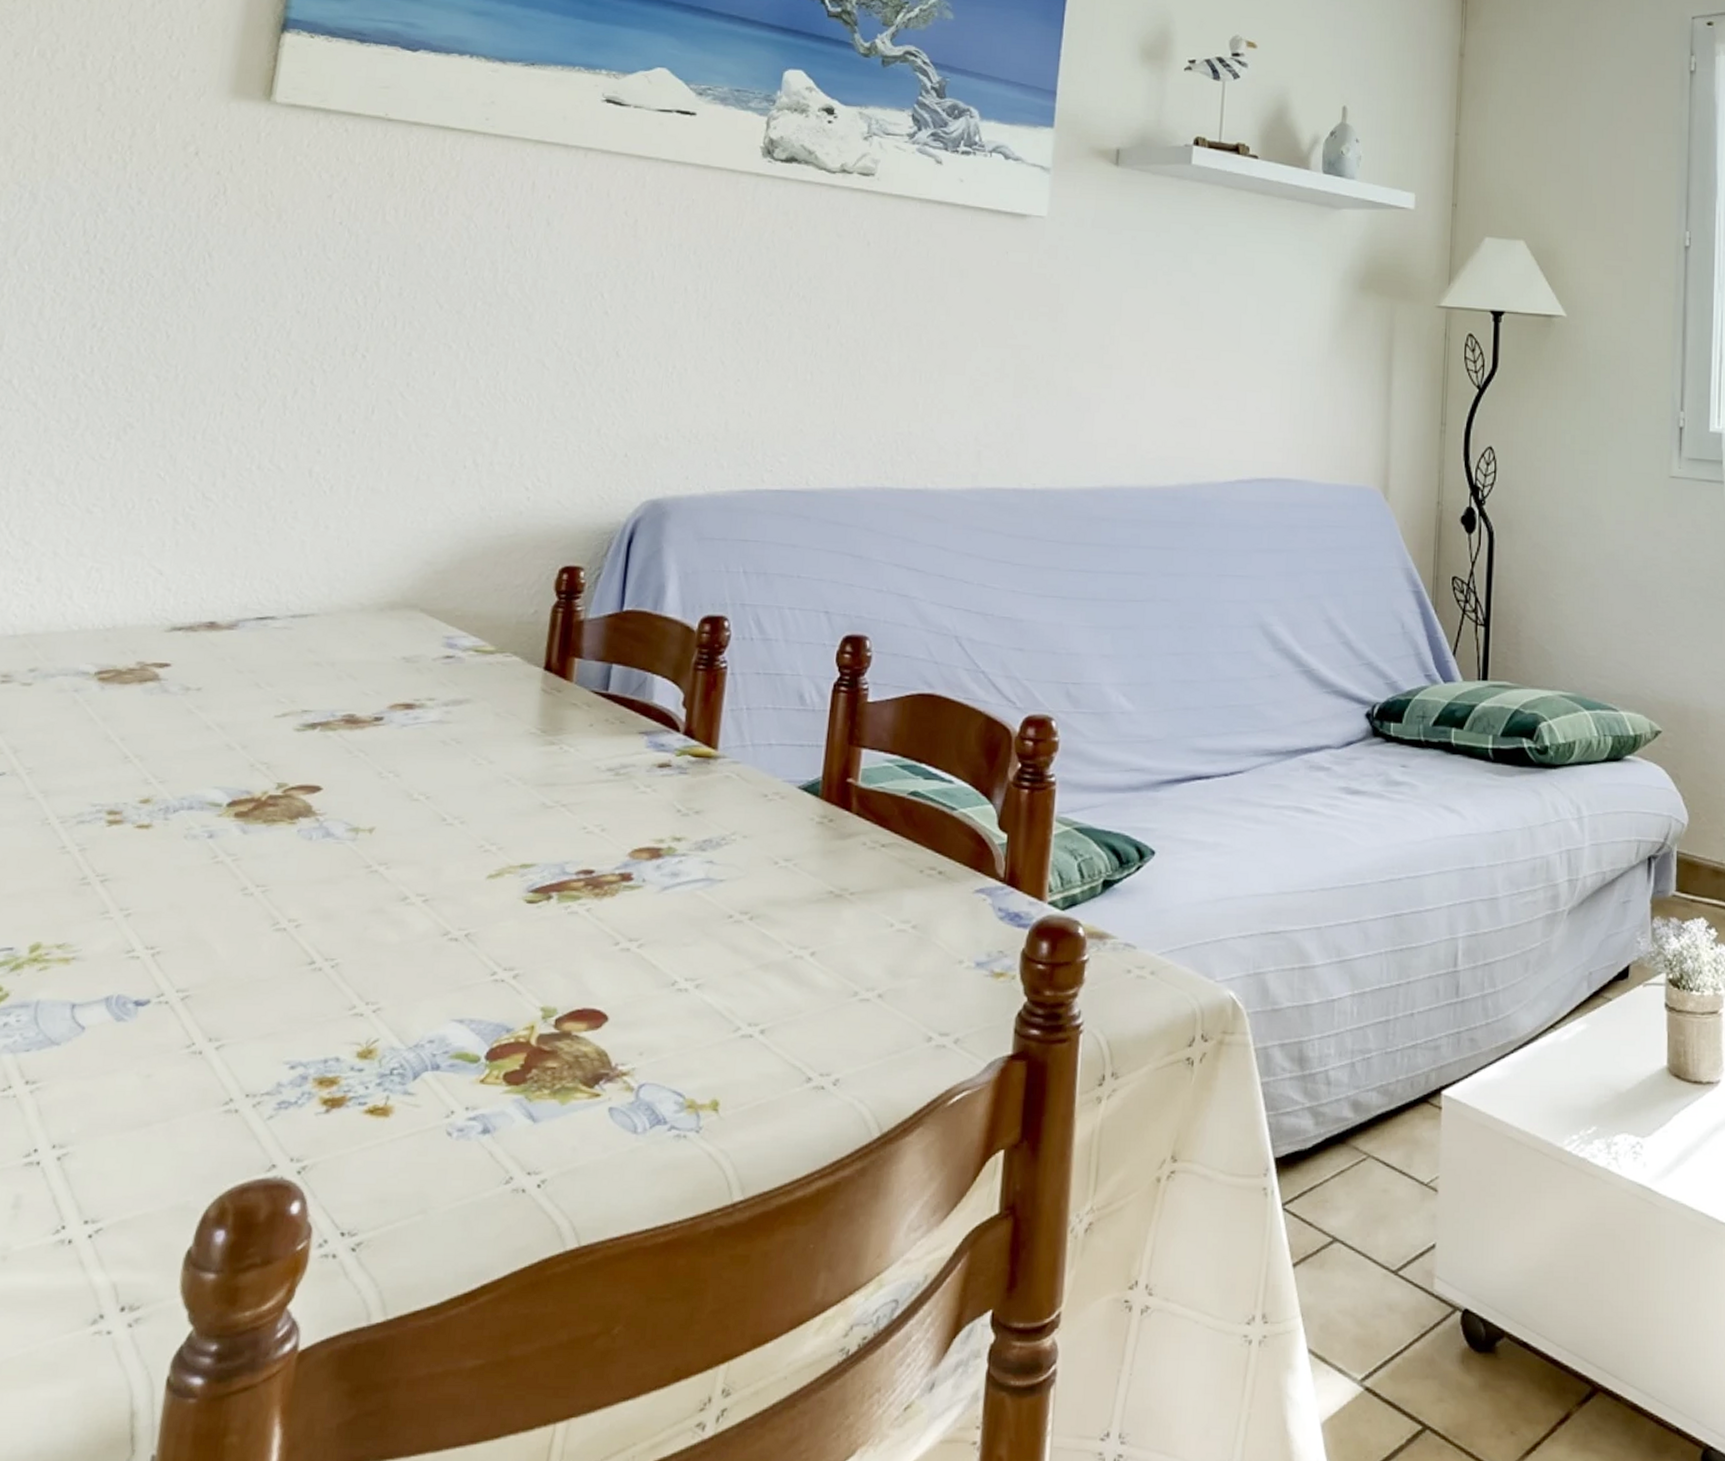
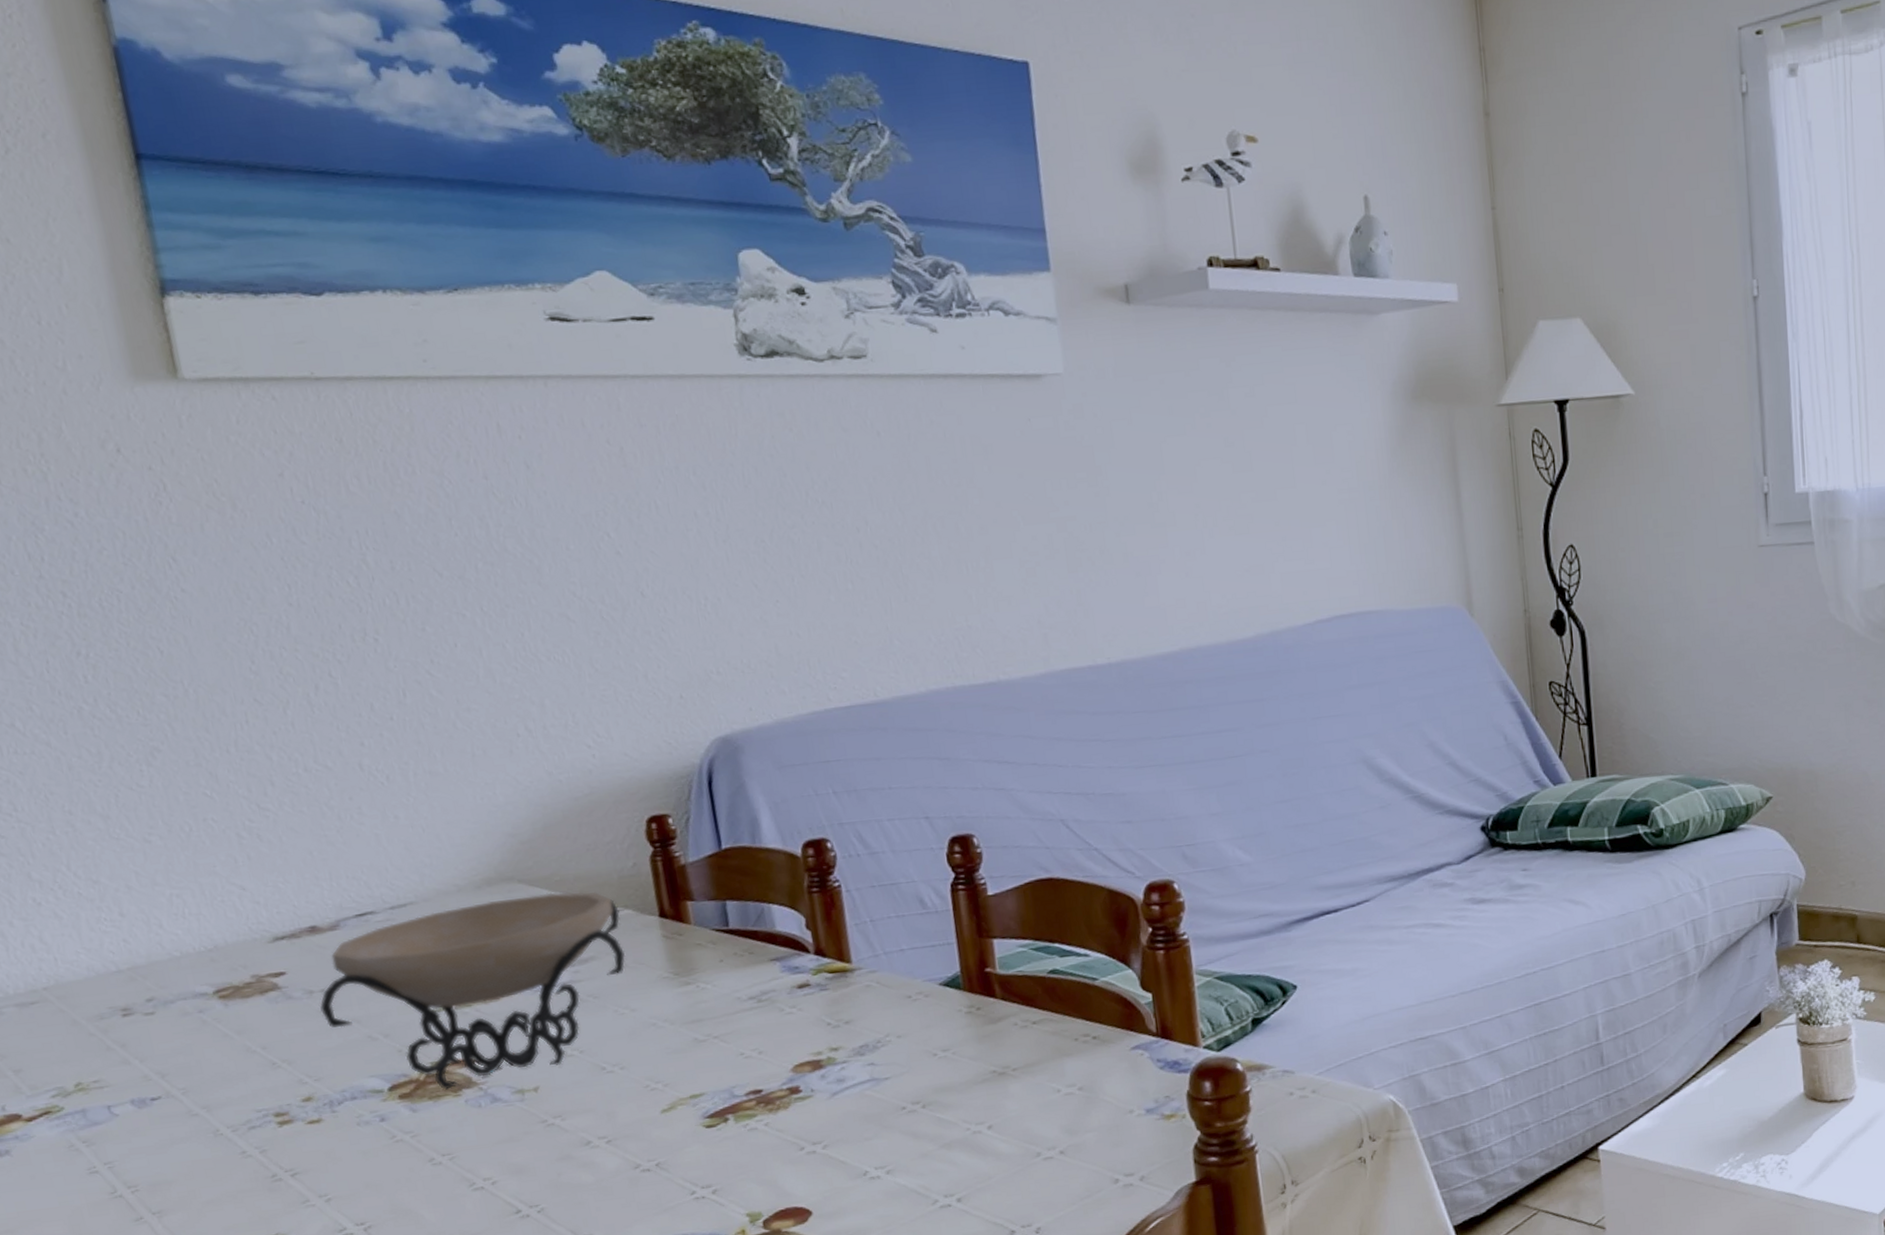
decorative bowl: none [190,625,508,815] -> present [319,891,626,1090]

